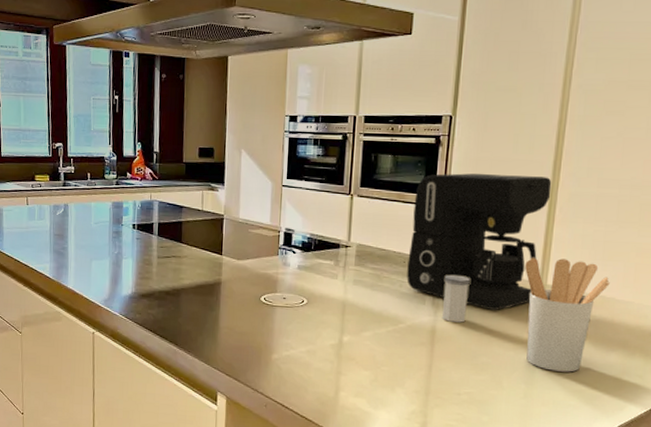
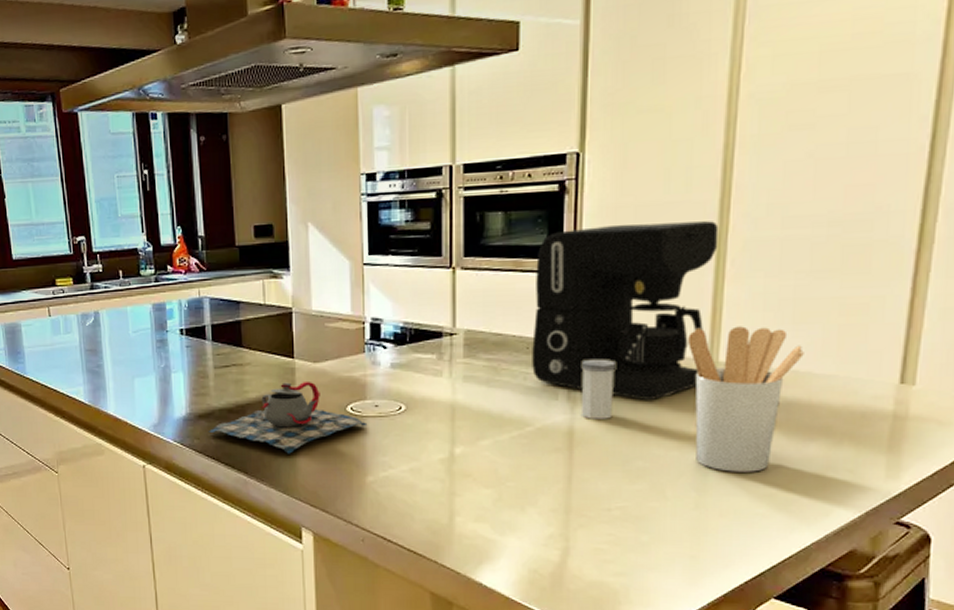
teapot: none [148,274,276,332] -> present [208,382,368,454]

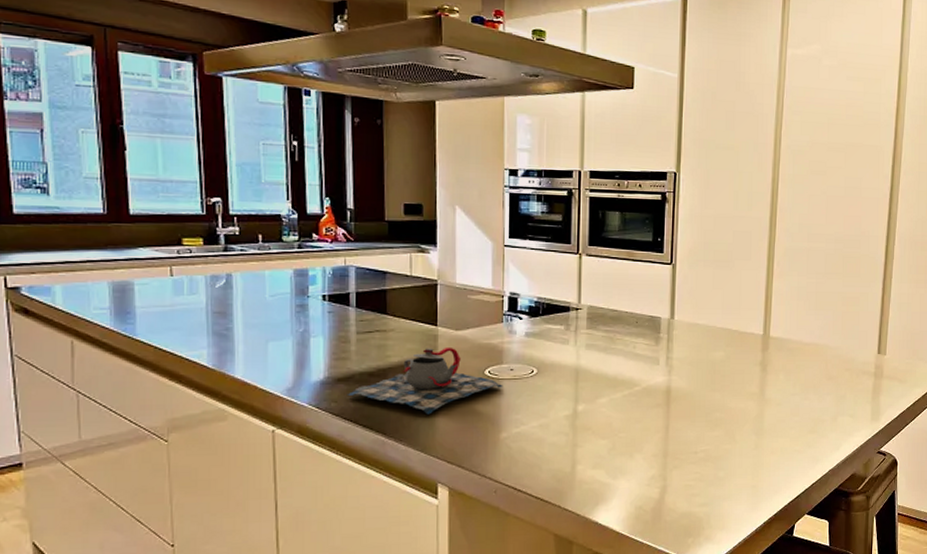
coffee maker: present [532,221,719,400] -> none [640,229,769,365]
salt shaker: present [580,359,615,419] -> none [675,332,701,380]
utensil holder: present [688,326,804,472] -> none [750,310,822,419]

